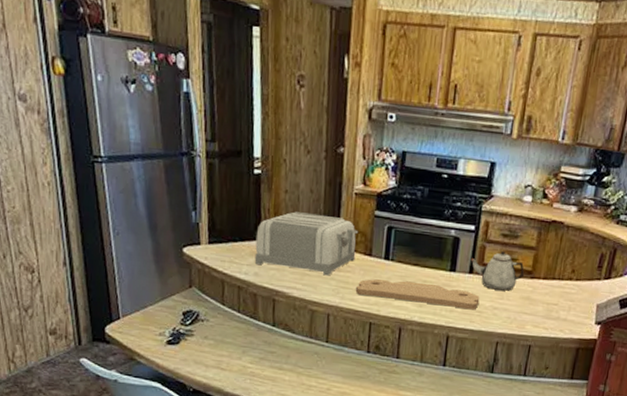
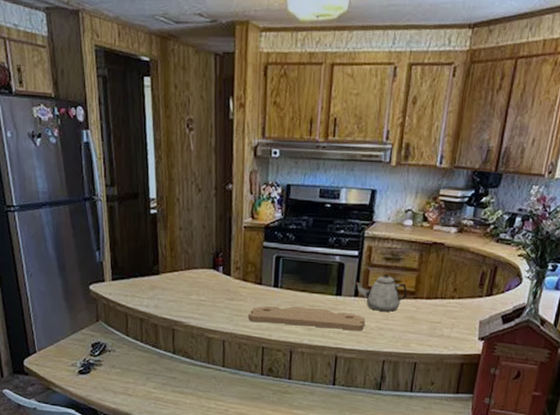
toaster: present [254,212,359,276] -> none [154,247,249,305]

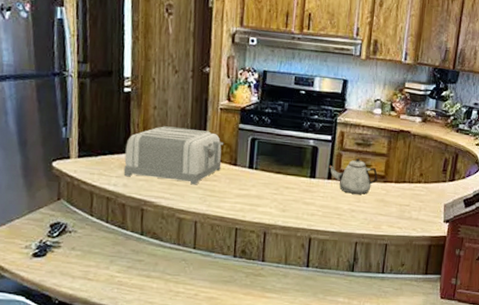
toaster: none [154,247,249,305] -> present [123,126,224,185]
cutting board: present [248,305,366,331] -> none [221,186,339,213]

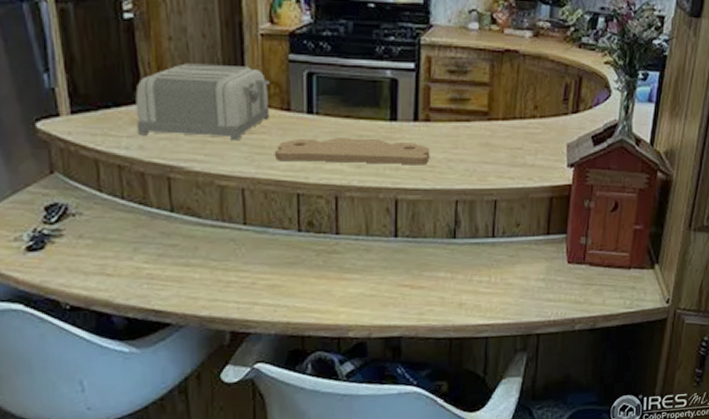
cutting board: none [221,186,339,213] -> present [274,138,430,165]
teapot: present [329,158,378,194] -> none [414,91,480,138]

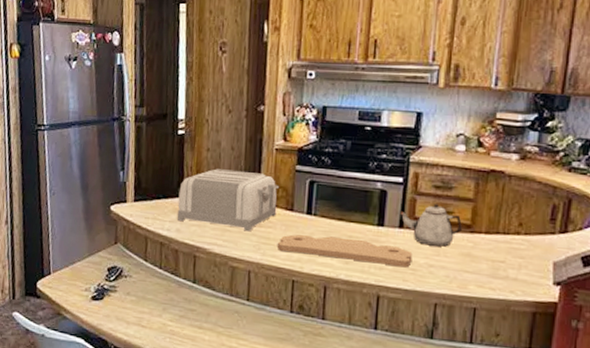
teapot: none [414,91,480,138] -> present [400,204,463,247]

